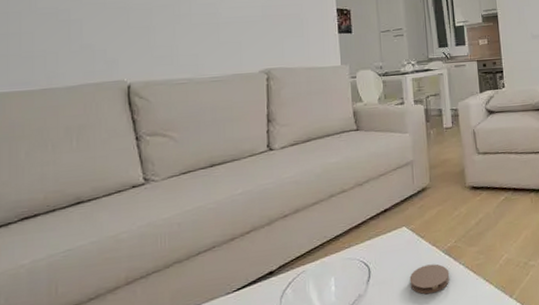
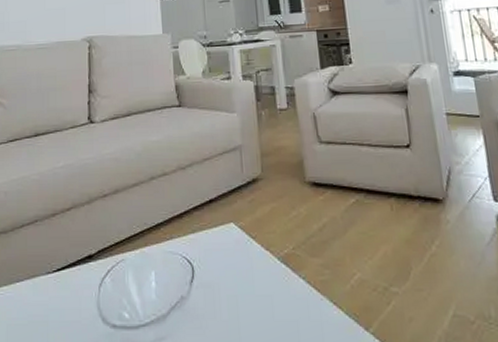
coaster: present [409,263,450,295] -> none [239,272,288,309]

